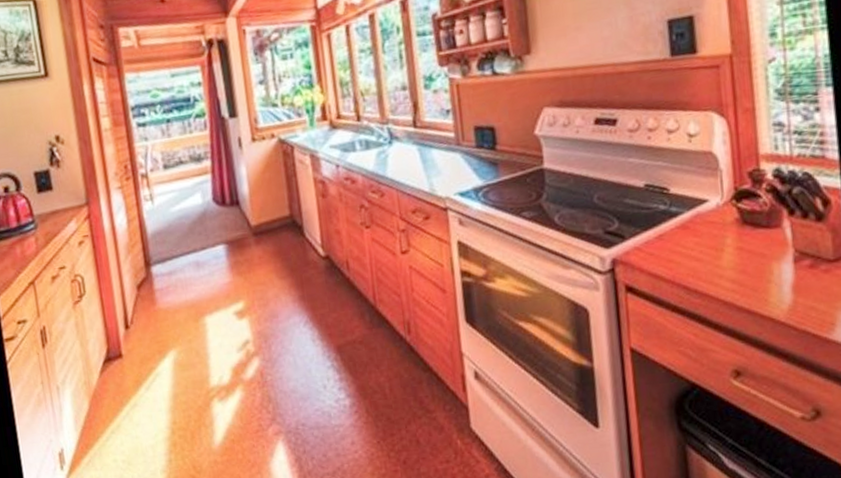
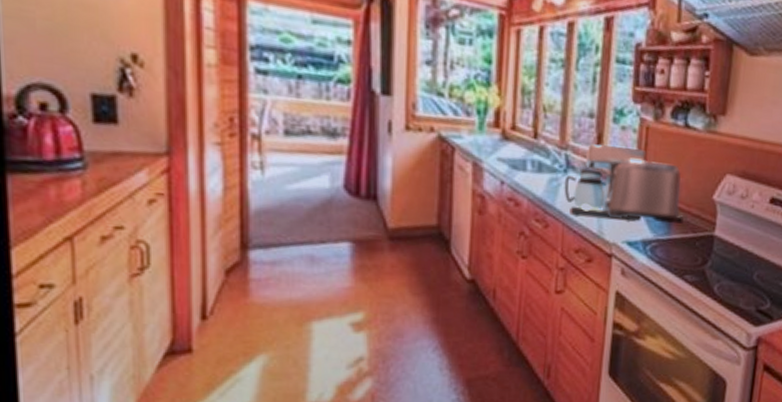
coffee maker: none [390,105,468,182] -> present [564,144,648,223]
toaster: none [428,112,512,175] -> present [604,159,686,224]

